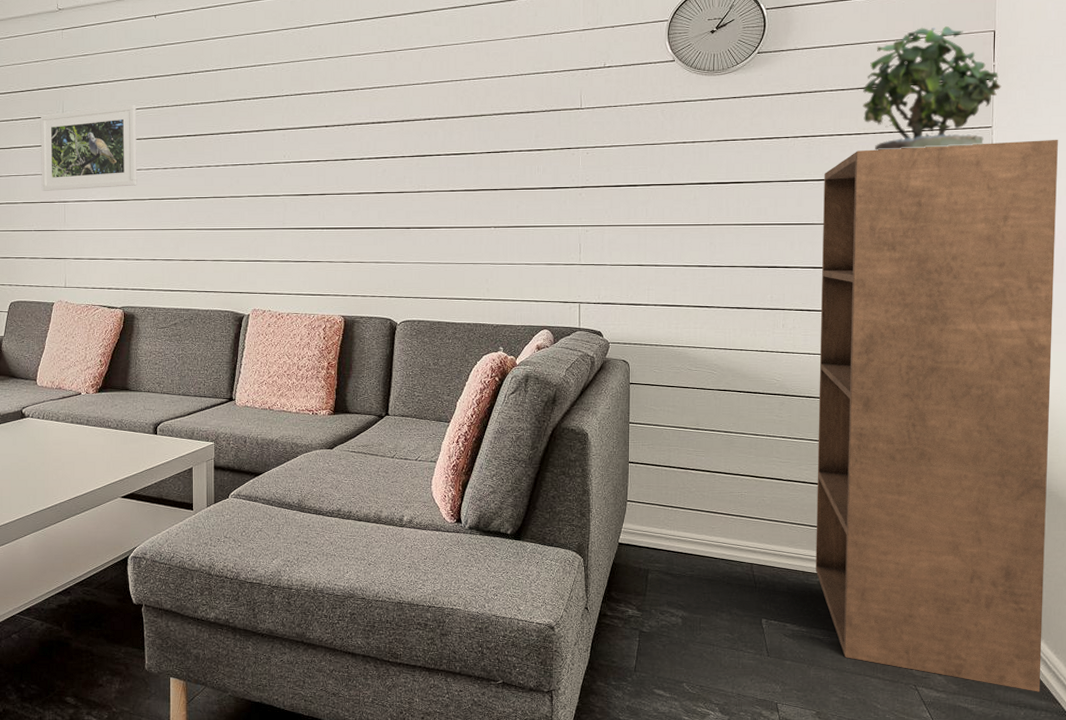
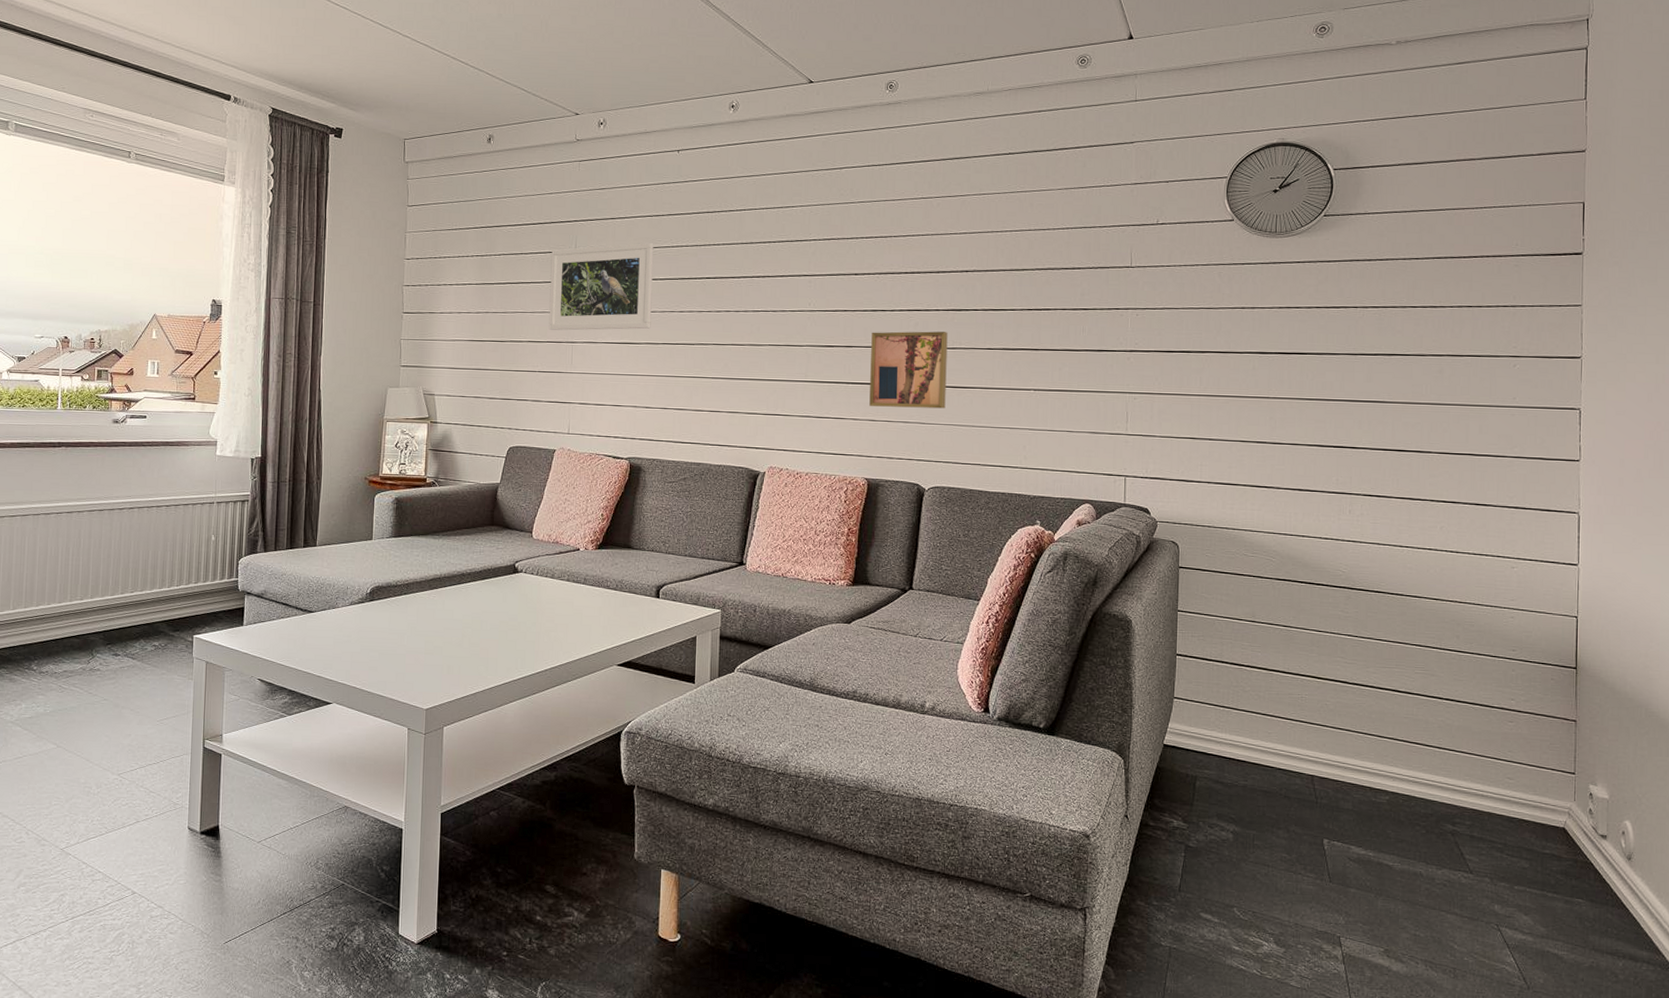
wall art: none [343,177,414,249] -> present [869,331,948,409]
bookshelf: present [815,139,1058,692] -> none [1384,321,1655,941]
potted plant: present [863,25,1001,150] -> none [1439,194,1592,326]

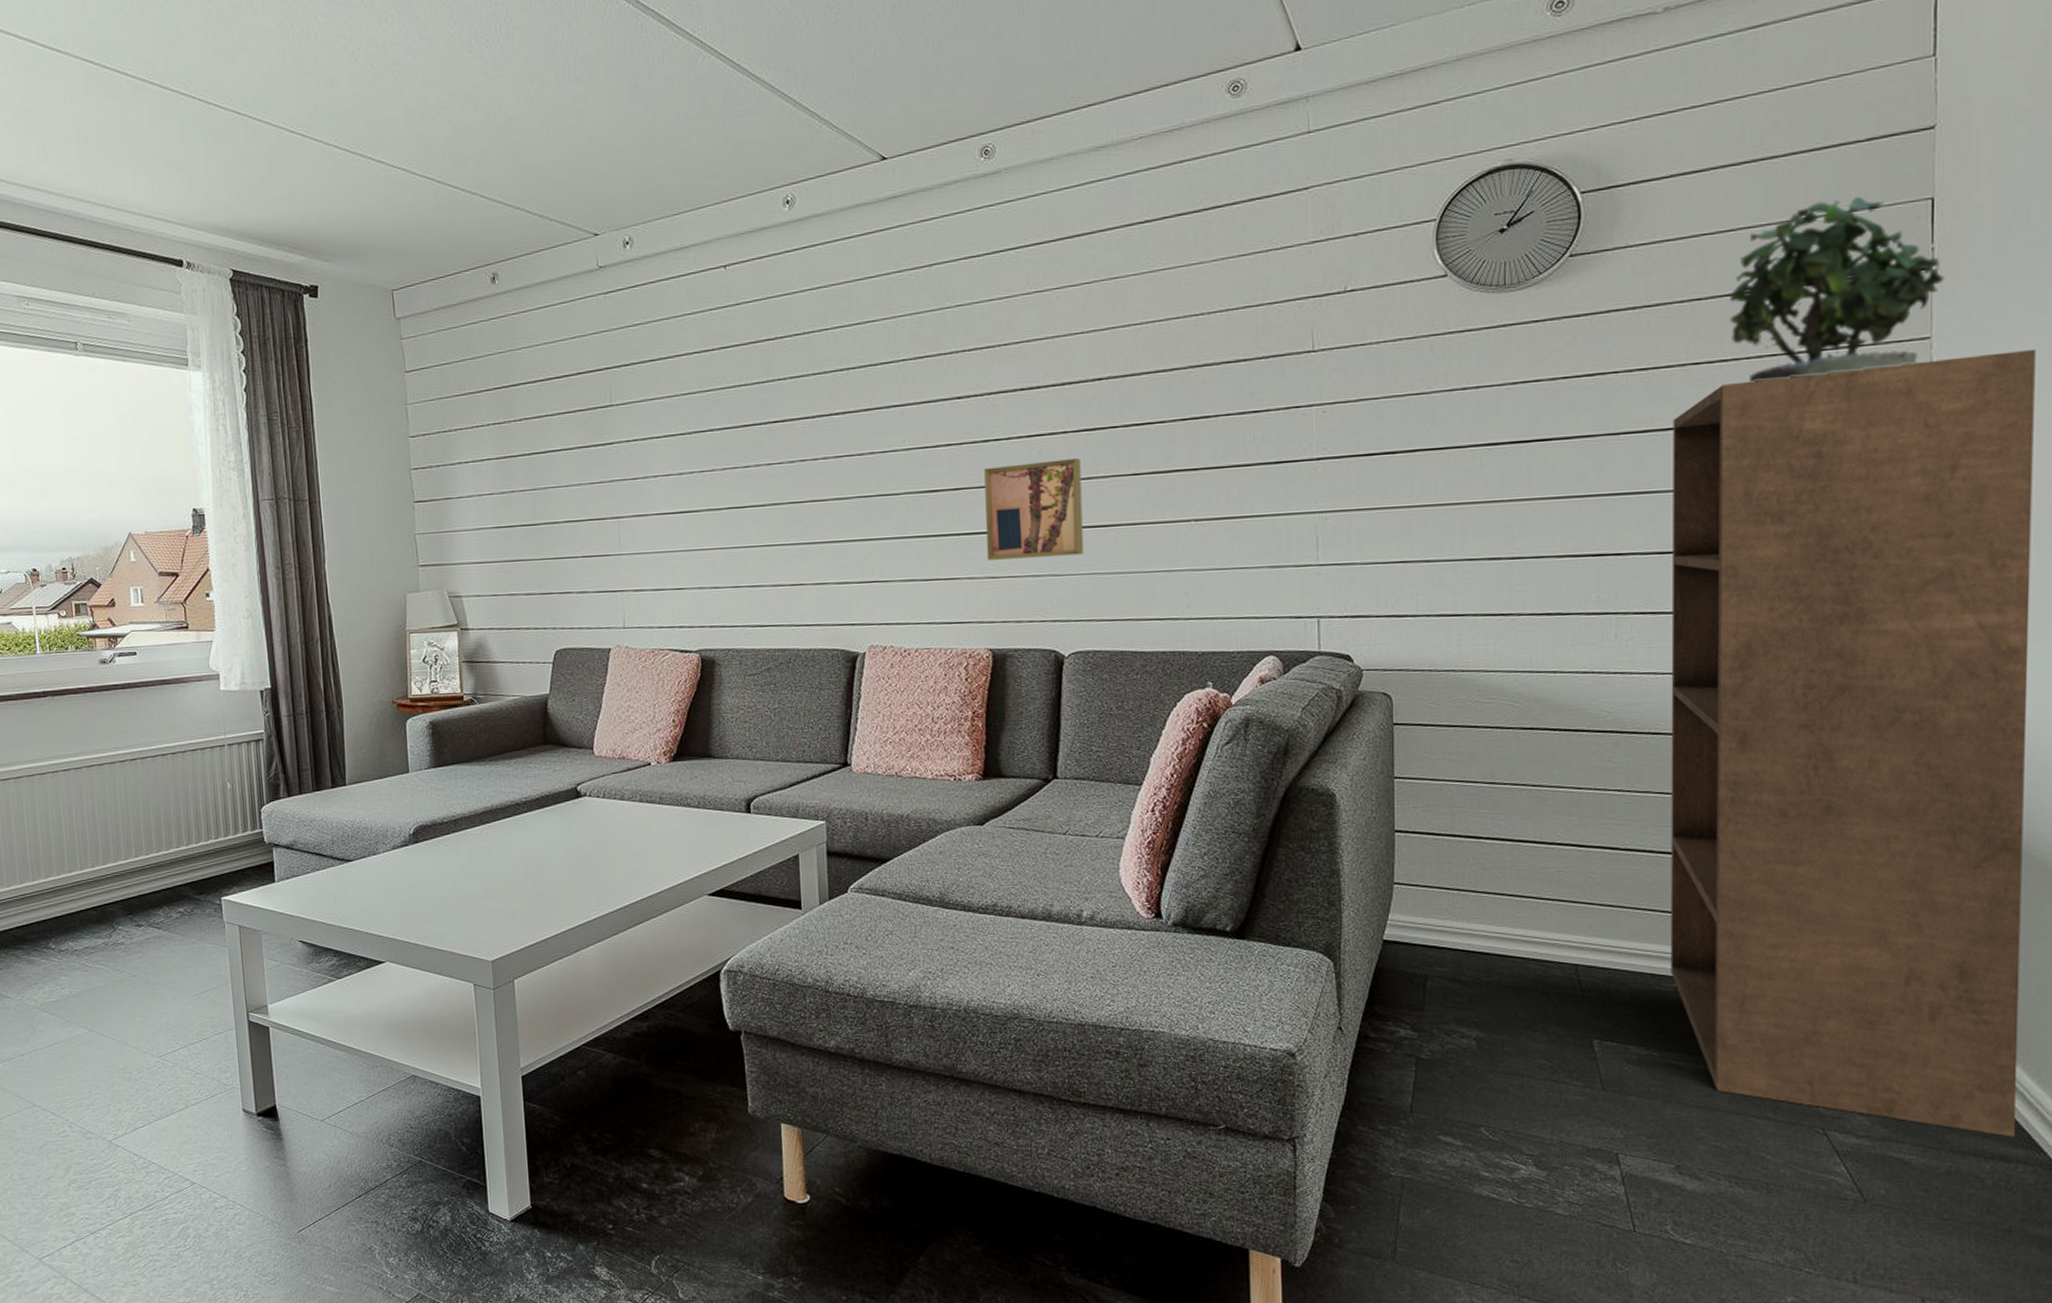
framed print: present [548,242,654,331] -> none [582,385,711,505]
bookshelf: none [1384,321,1655,941] -> present [1670,348,2036,1137]
potted plant: none [1439,194,1592,326] -> present [1730,196,1945,383]

